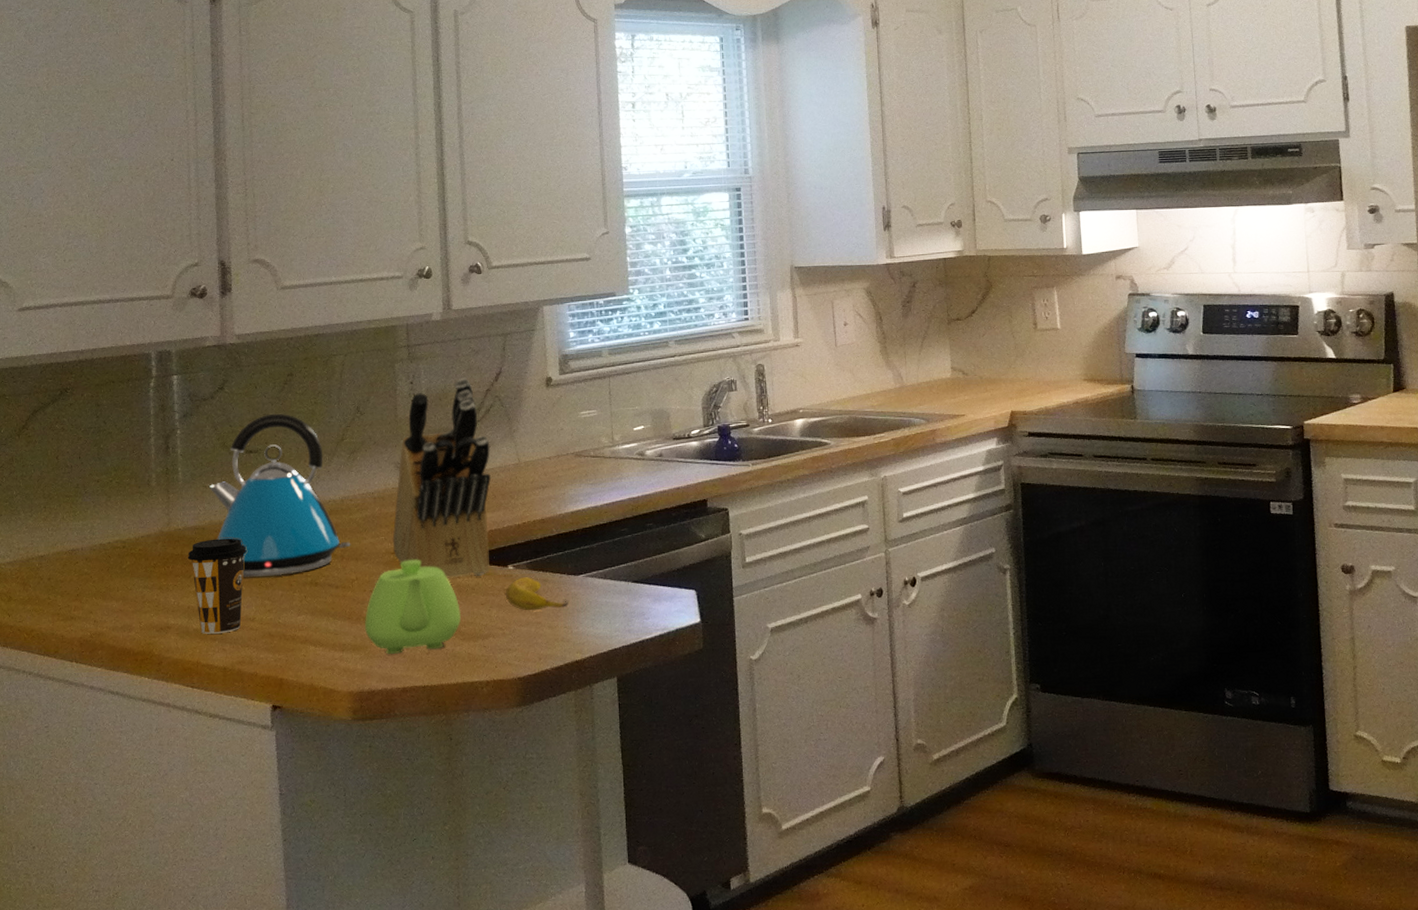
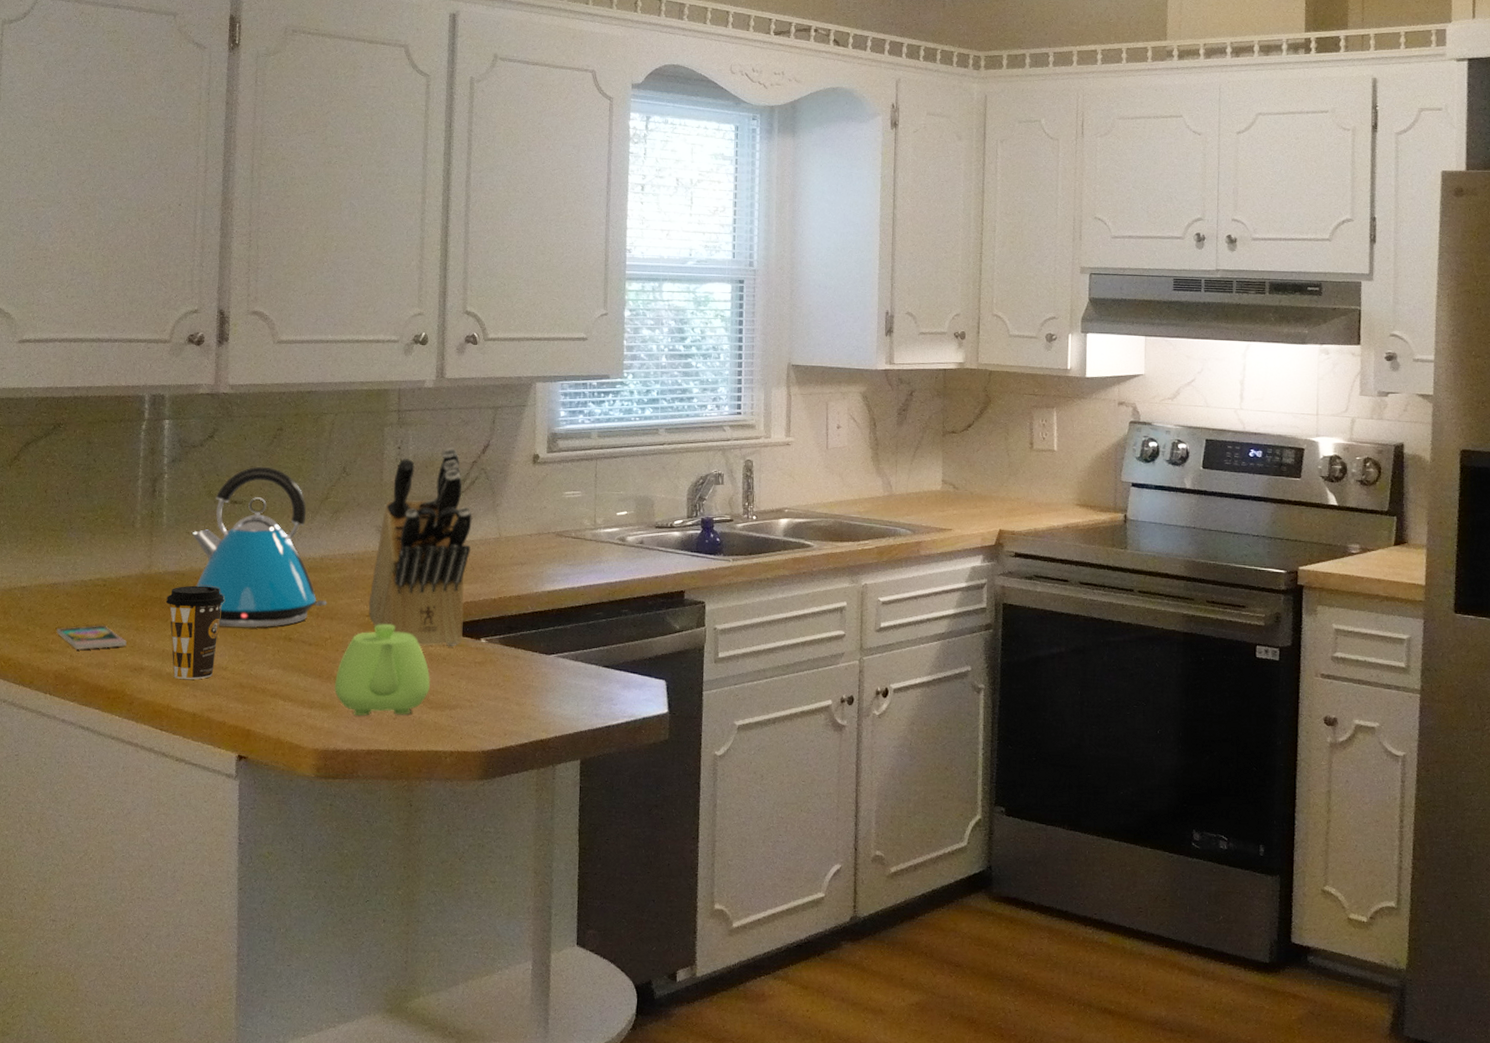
smartphone: none [78,587,151,614] -> present [56,625,127,650]
banana: present [505,577,570,611] -> none [475,652,539,686]

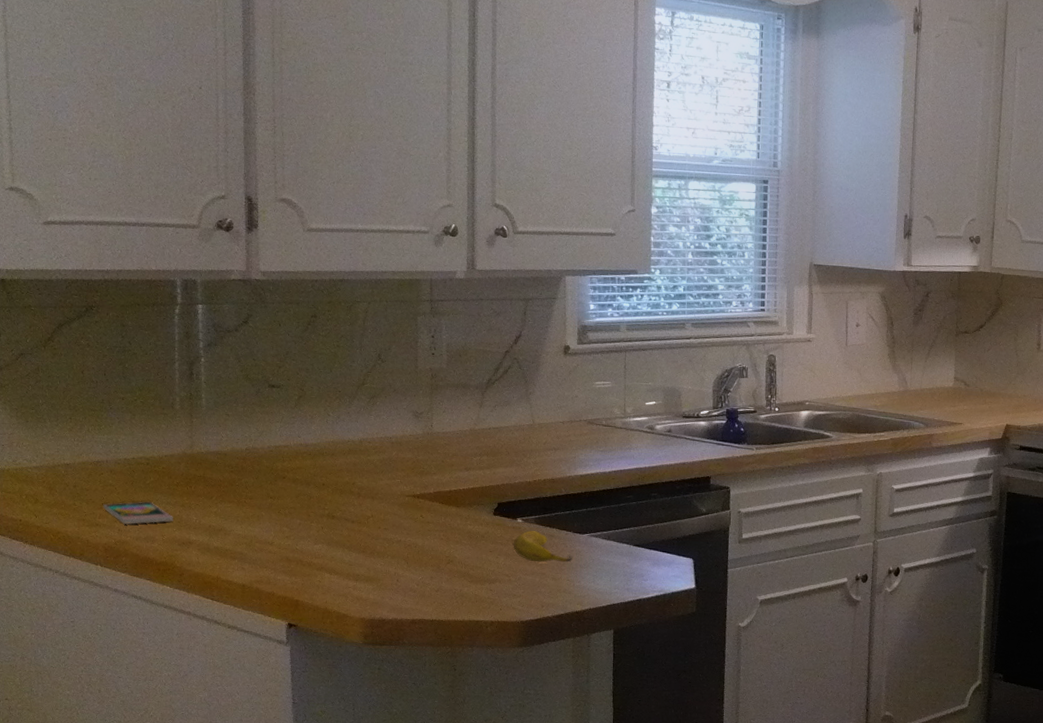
coffee cup: present [165,585,225,680] -> none [209,465,268,553]
kettle: present [191,466,327,628] -> none [231,352,368,506]
teapot: present [335,623,431,716] -> none [378,503,471,588]
knife block: present [368,447,472,646] -> none [408,337,506,525]
banana: none [475,652,539,686] -> present [513,530,574,563]

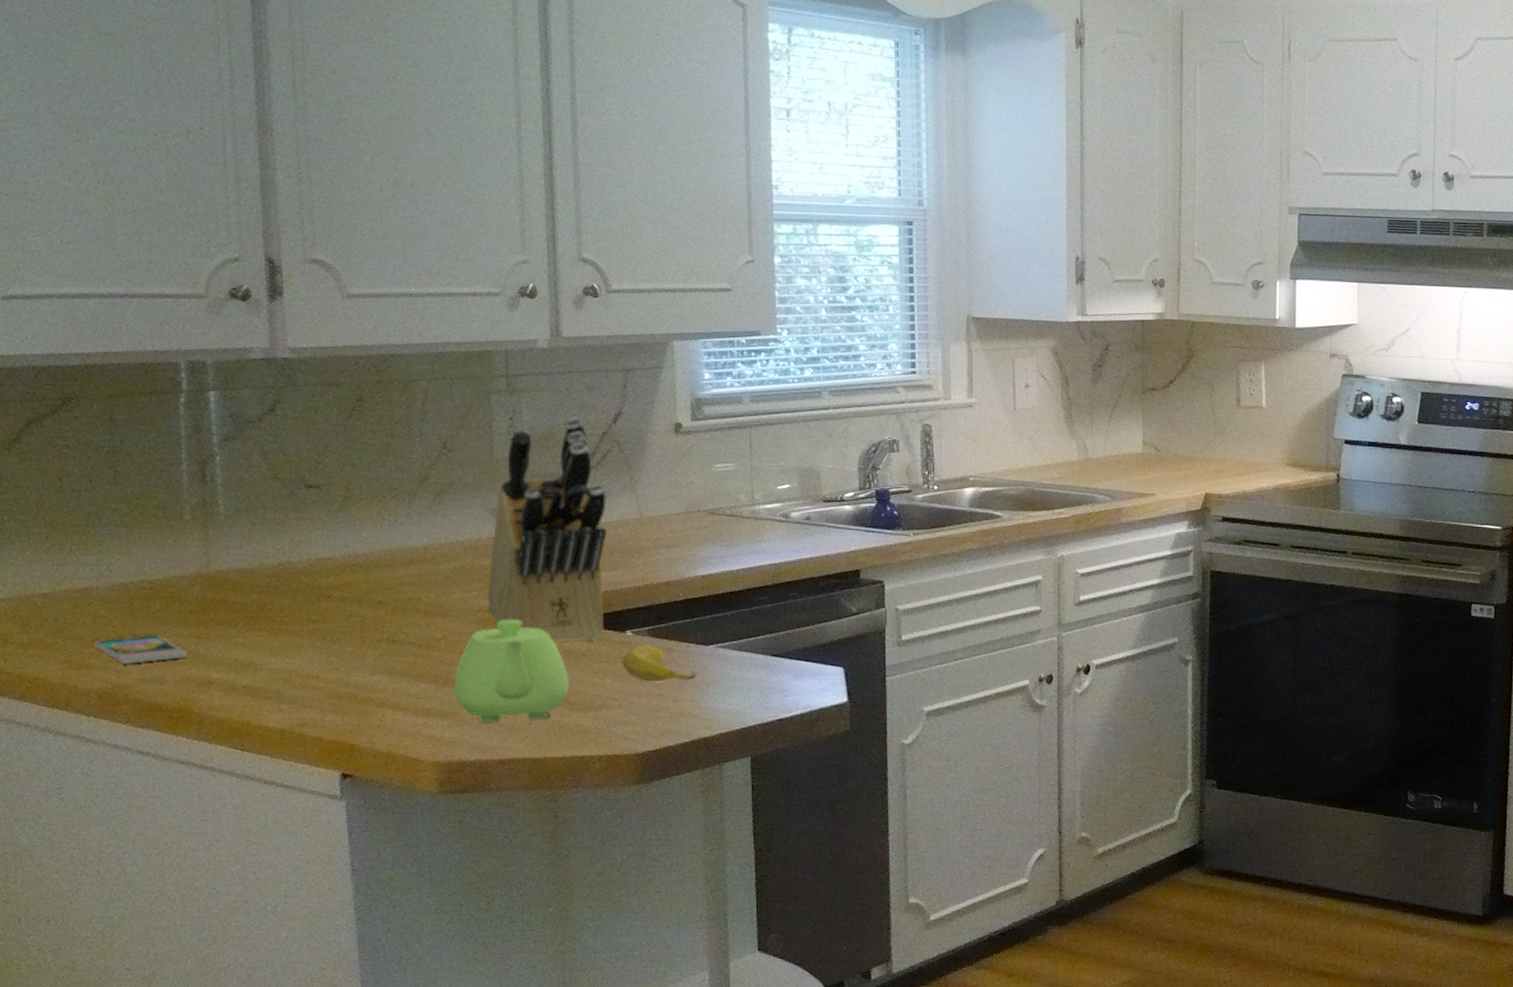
teapot: none [378,503,471,588] -> present [454,618,570,722]
knife block: none [408,337,506,525] -> present [487,416,608,642]

